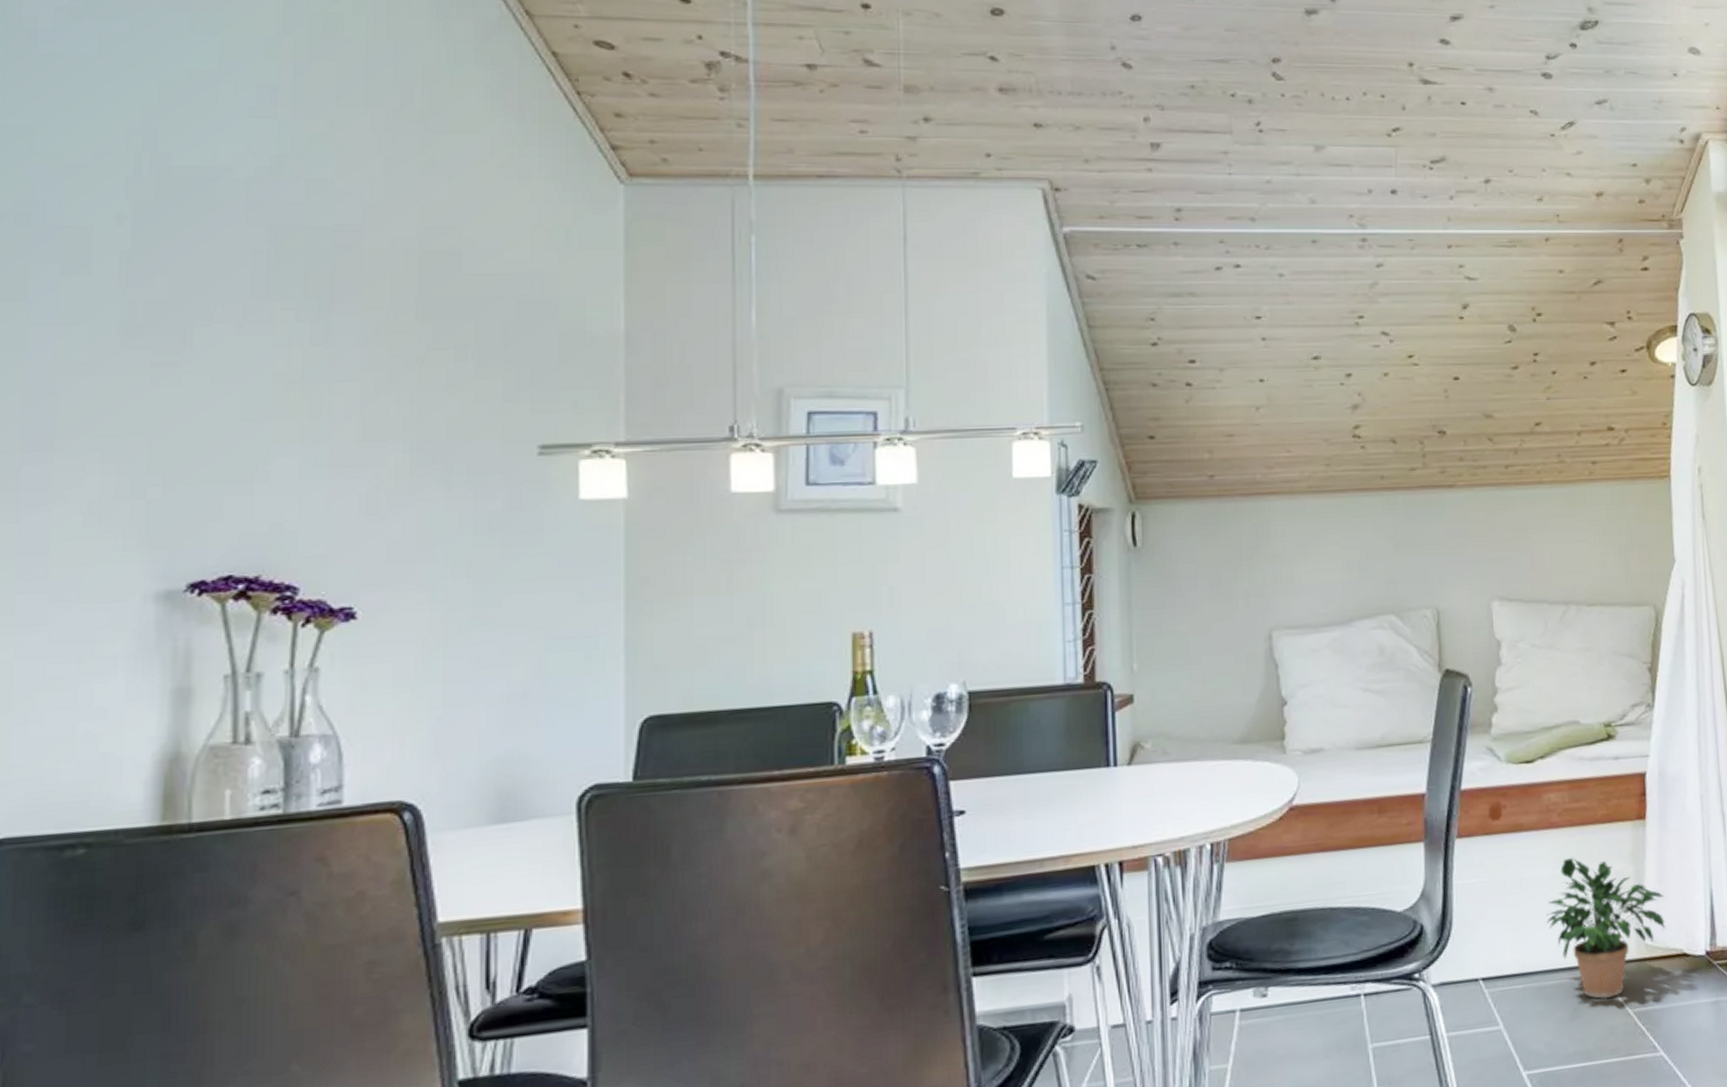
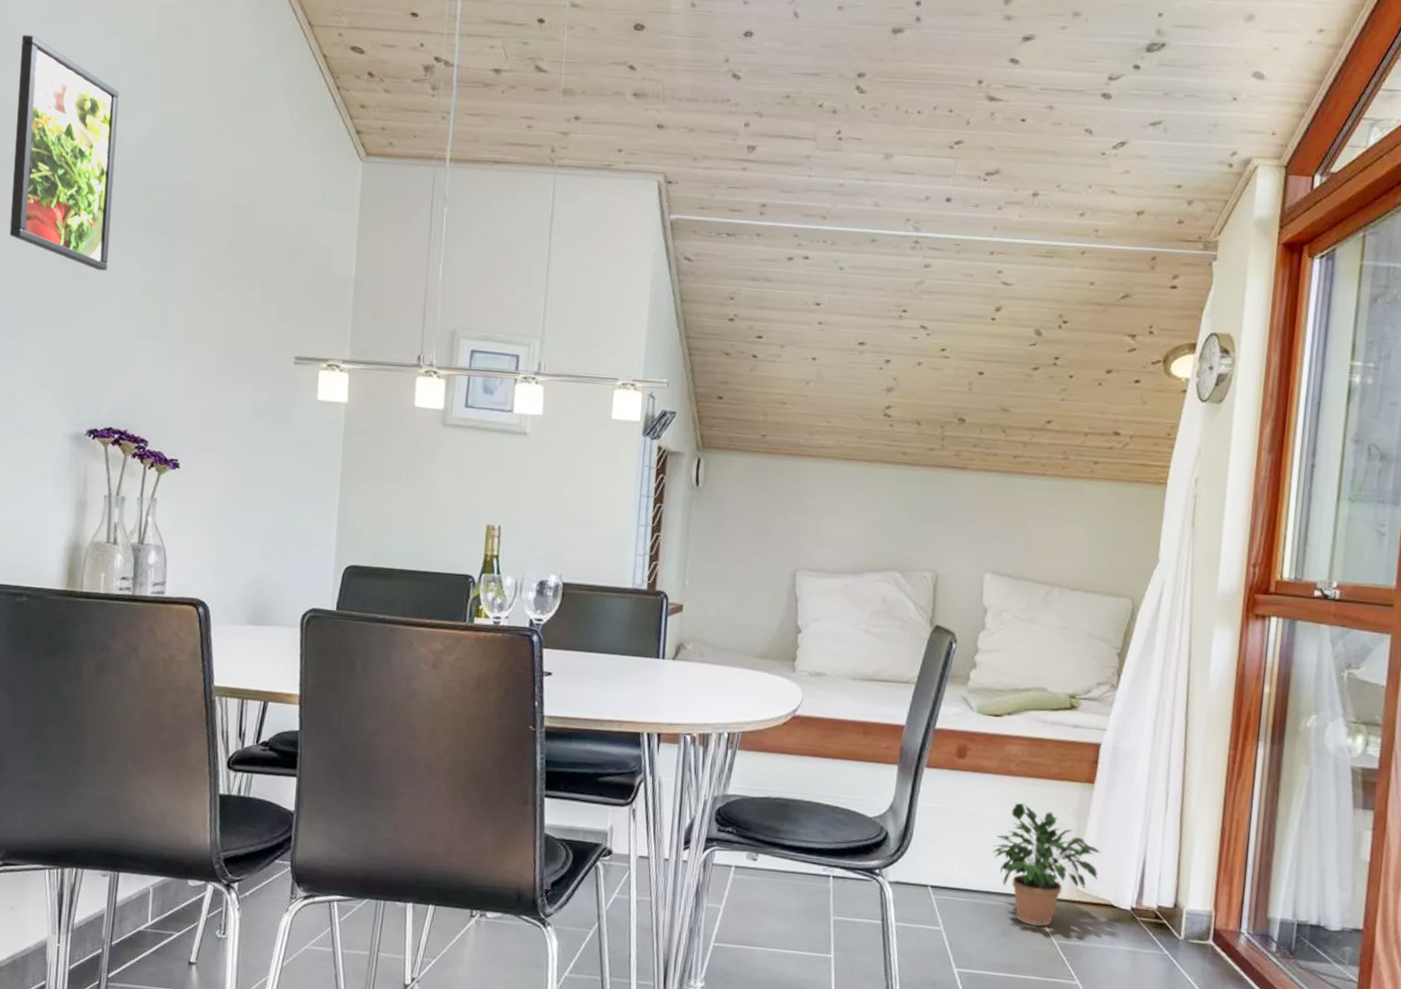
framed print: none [26,34,218,355] -> present [9,34,119,271]

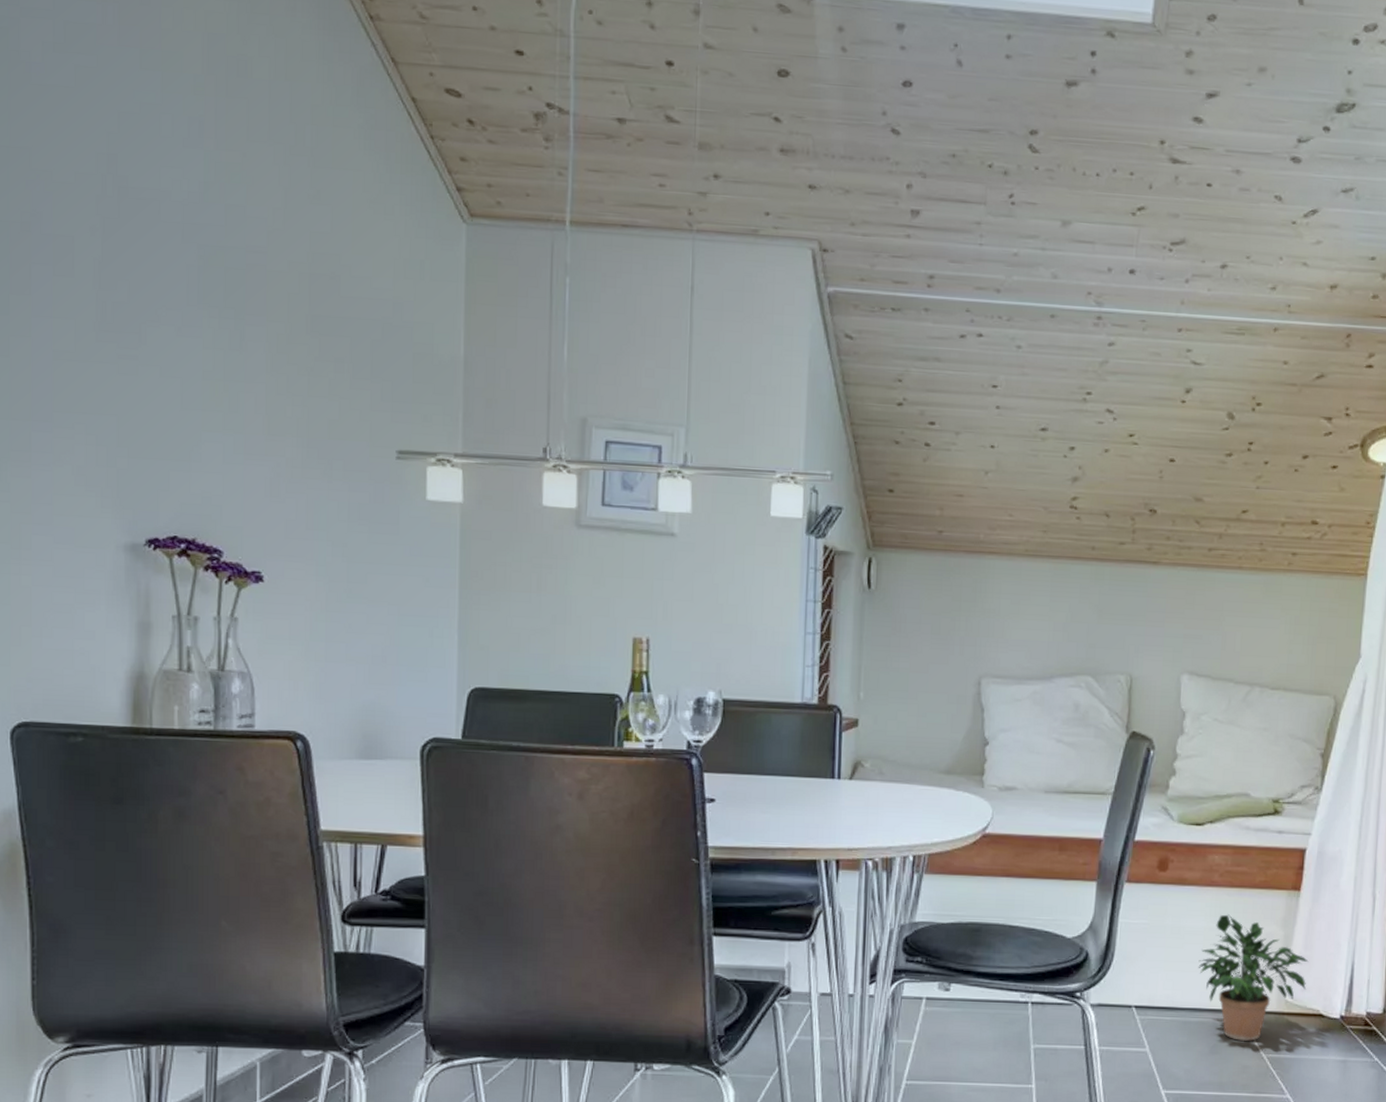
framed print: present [9,34,119,271] -> none [31,66,161,351]

